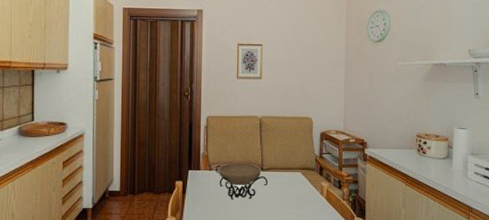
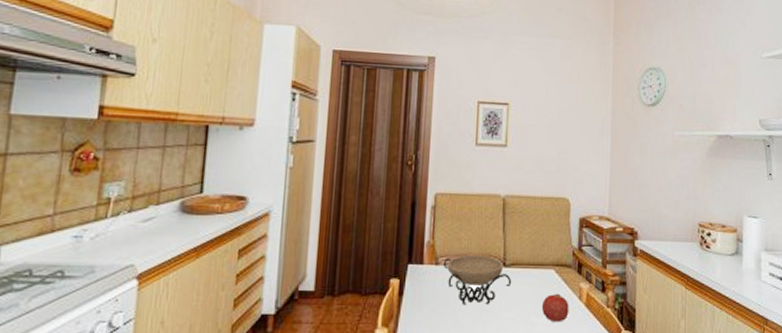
fruit: none [291,190,313,212] -> present [541,293,569,323]

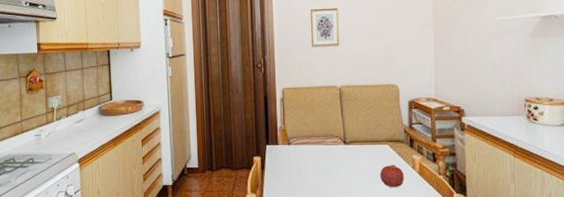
decorative bowl: present [443,255,512,305] -> none [294,136,353,176]

